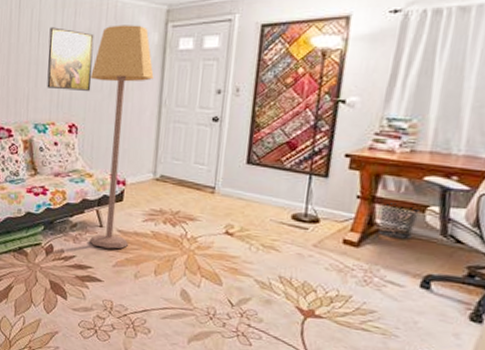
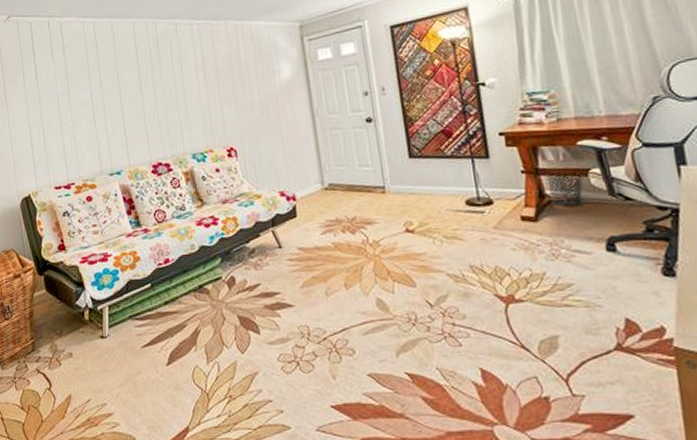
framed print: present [47,27,94,91] -> none [191,57,242,117]
lamp: present [89,25,154,249] -> none [239,43,313,270]

